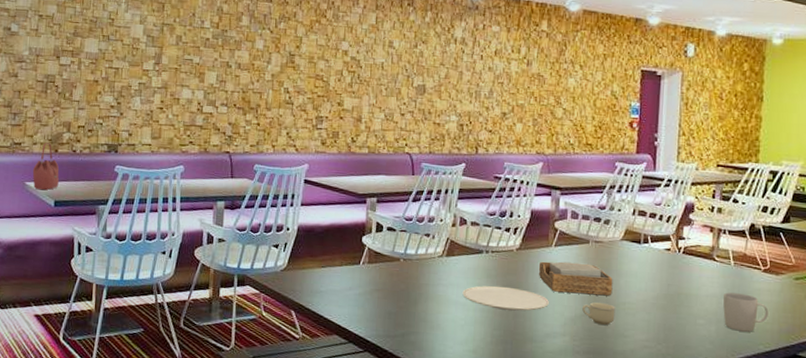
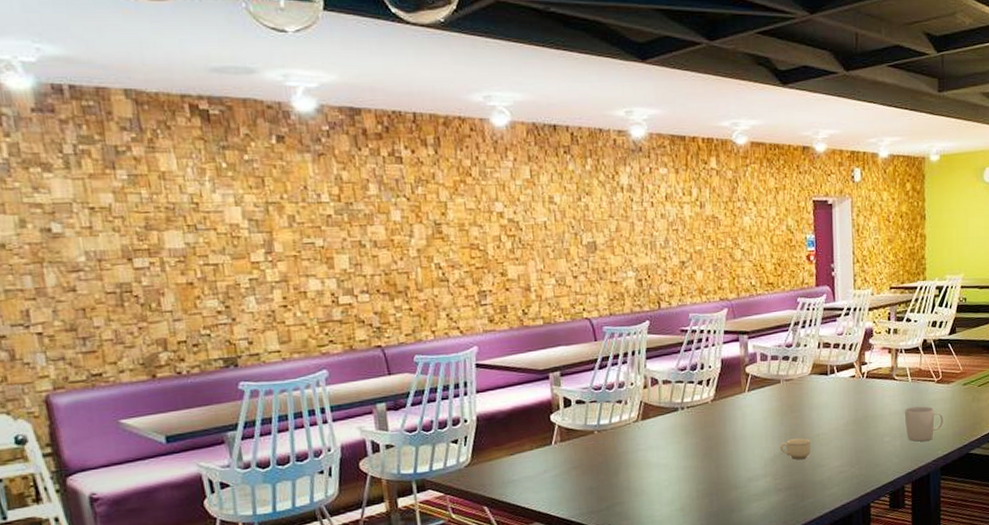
handbag: present [32,143,60,190] -> none [125,368,167,427]
plate: present [462,285,549,311] -> none [662,439,748,464]
napkin holder: present [538,261,613,296] -> none [734,403,806,436]

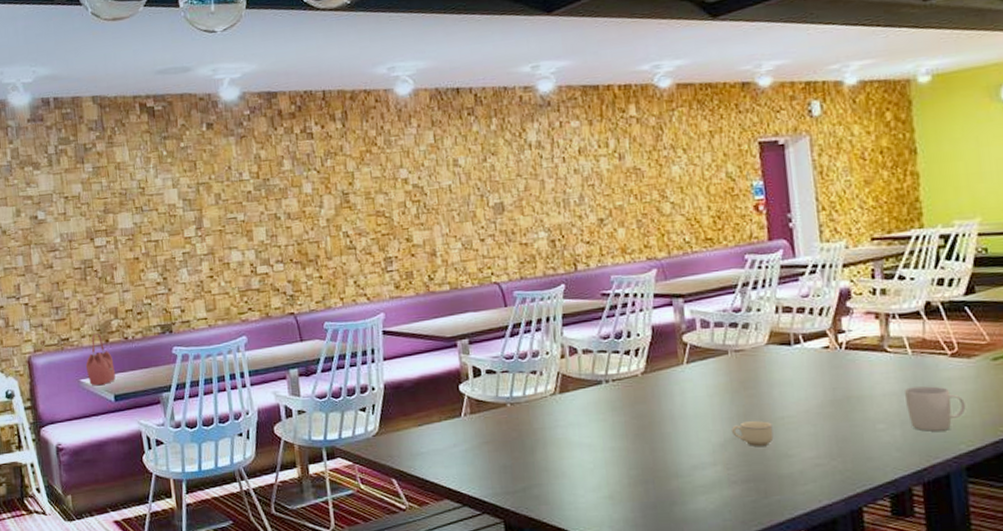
handbag: none [125,368,167,427] -> present [85,333,116,386]

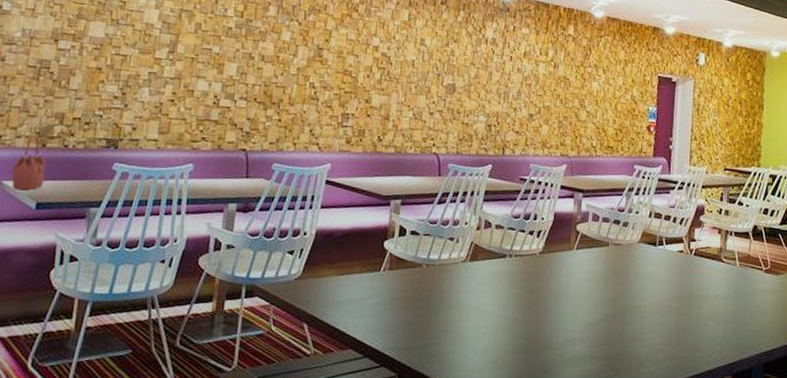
cup: present [732,421,774,447] -> none [601,306,632,330]
mug: present [905,386,966,432] -> none [730,293,770,332]

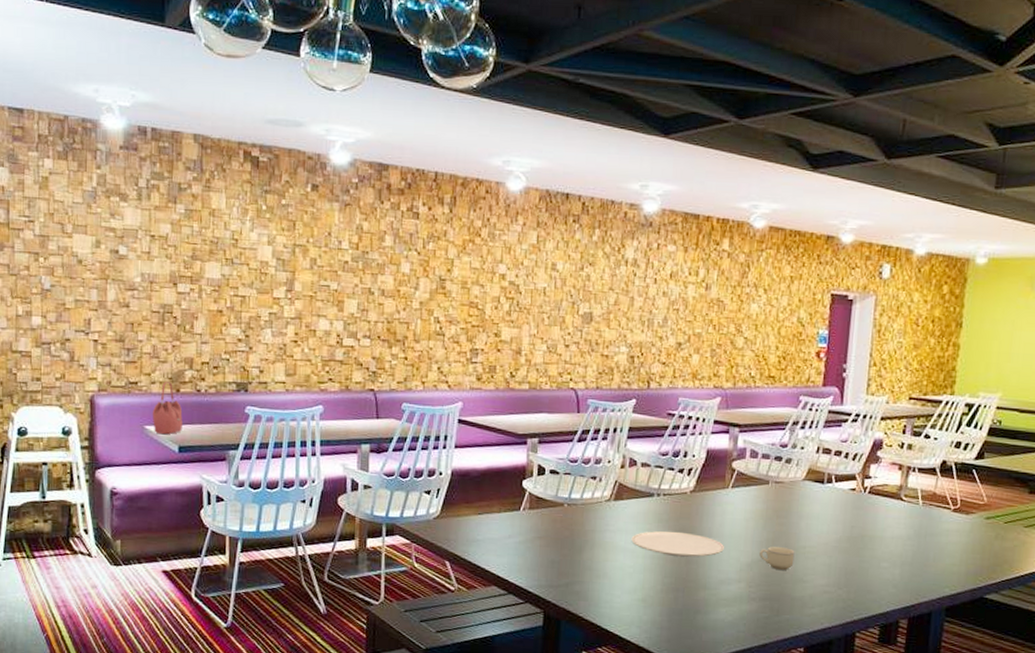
plate: none [484,291,569,317] -> present [631,530,724,557]
cup: none [601,306,632,330] -> present [759,547,795,571]

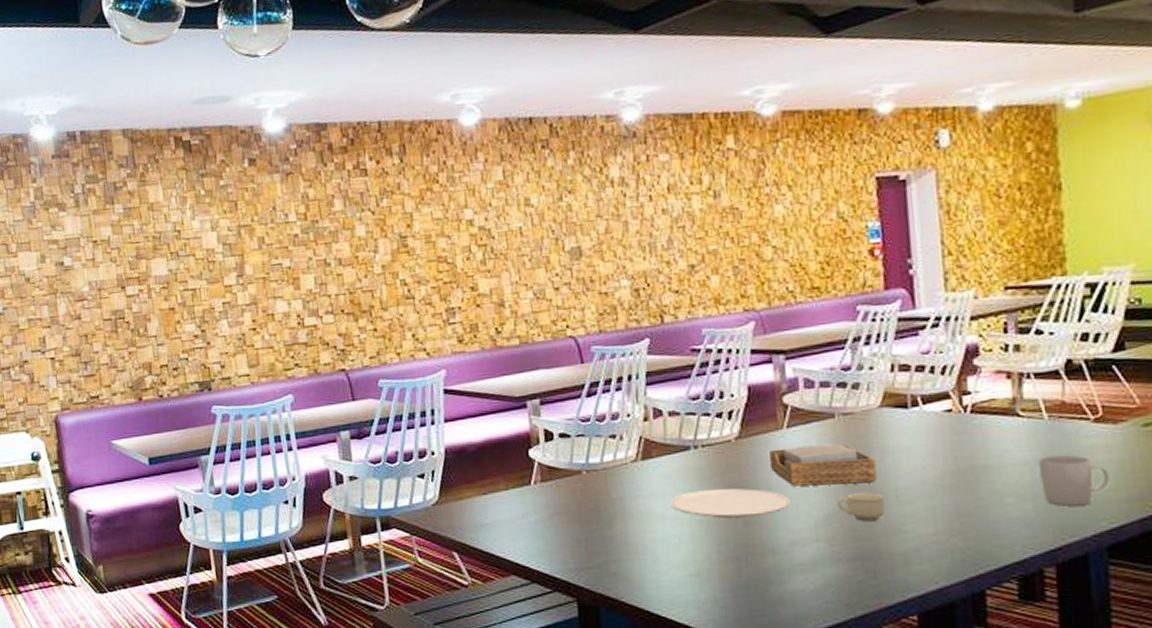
handbag: present [152,382,183,435] -> none [117,391,150,448]
napkin holder: none [713,504,793,540] -> present [768,444,877,487]
mug: none [908,533,957,575] -> present [1039,455,1110,506]

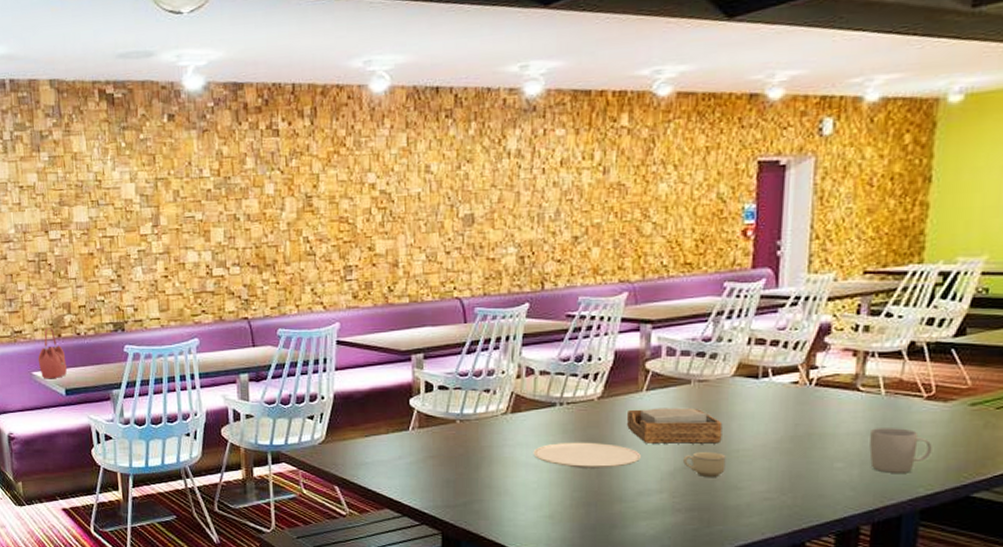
handbag: none [117,391,150,448] -> present [37,328,67,379]

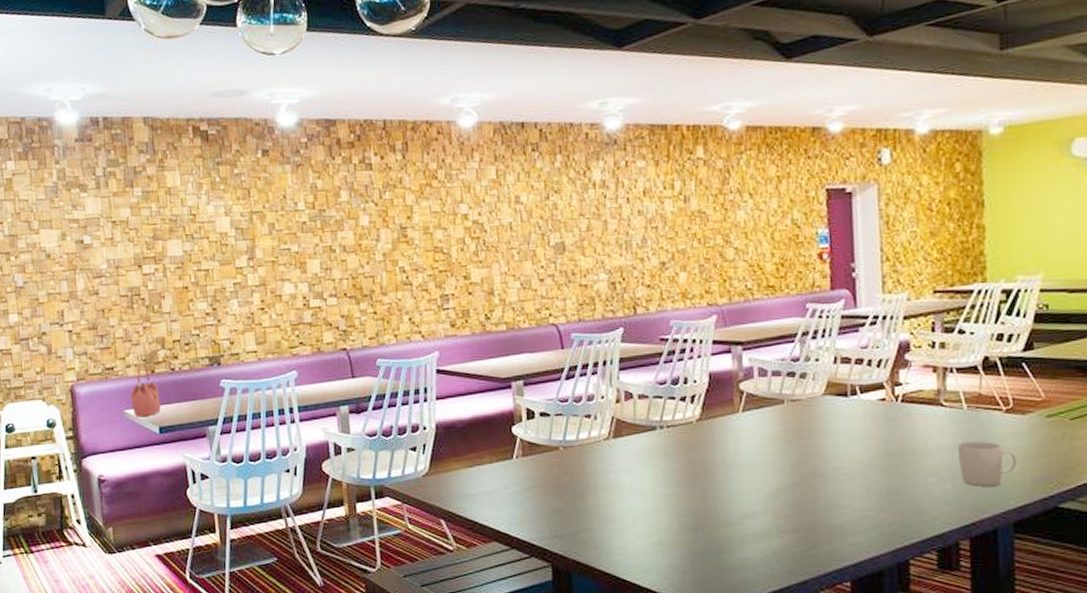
plate: present [533,442,641,468] -> none [637,465,743,492]
napkin holder: present [626,408,723,444] -> none [725,427,819,465]
cup: present [683,452,726,478] -> none [784,471,825,498]

